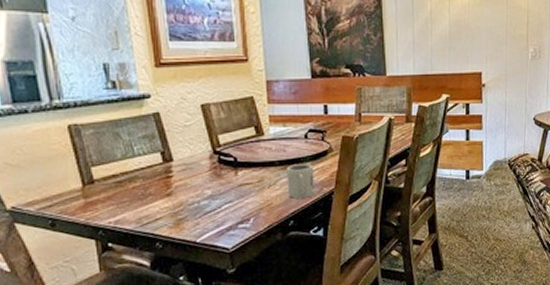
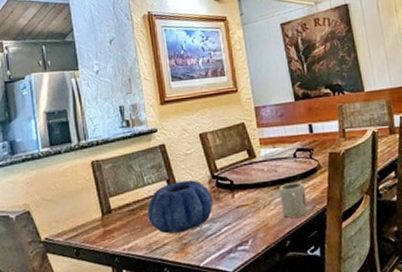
decorative bowl: none [138,154,213,208] -> present [147,180,213,234]

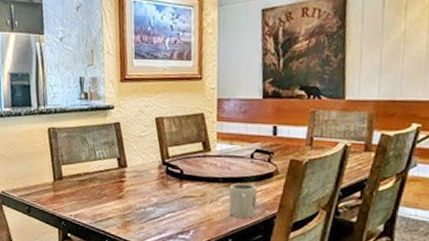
decorative bowl: present [147,180,213,234] -> none [96,161,160,211]

